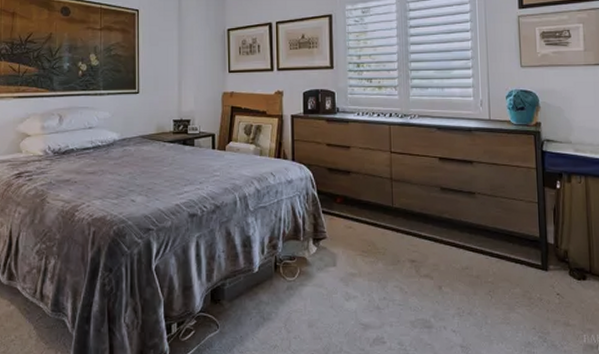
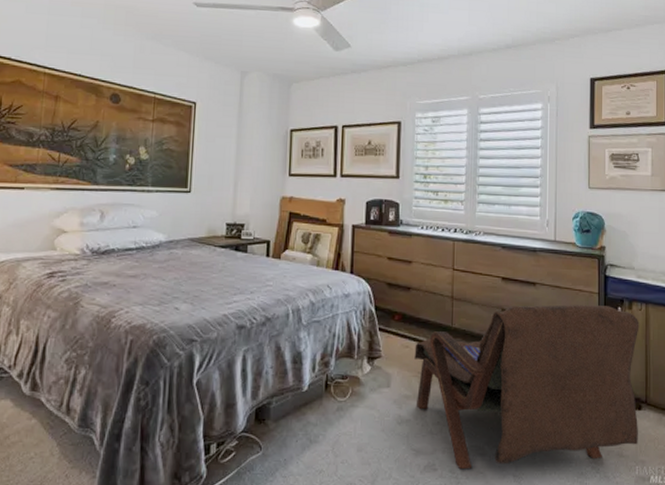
armchair: none [358,180,584,342] -> present [414,305,639,470]

